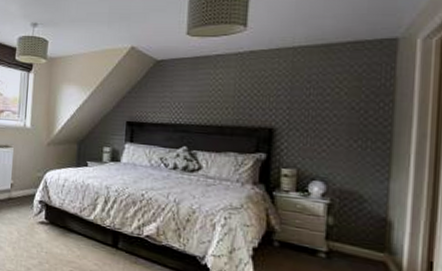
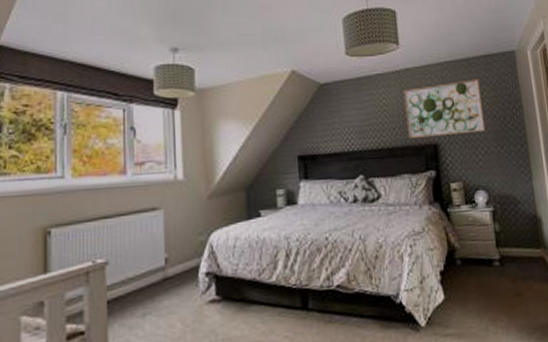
wall art: none [241,66,339,123] -> present [403,79,486,138]

